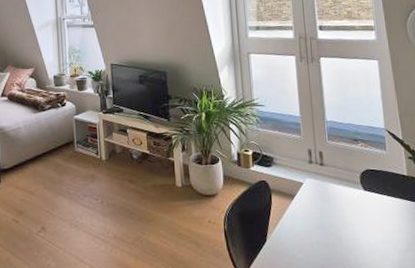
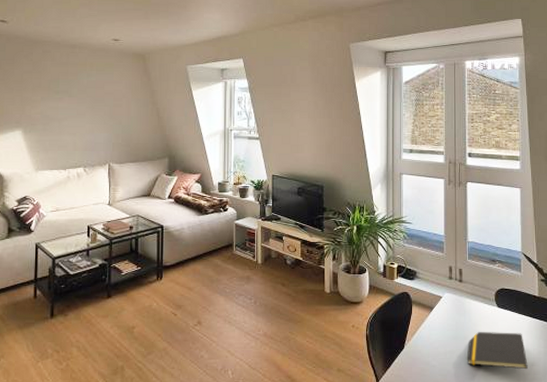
notepad: none [335,217,402,257] -> present [466,331,528,370]

